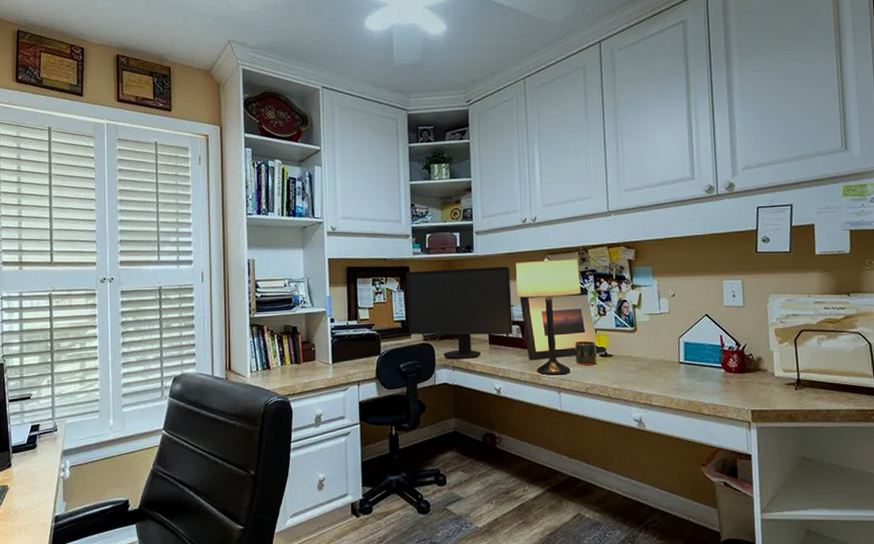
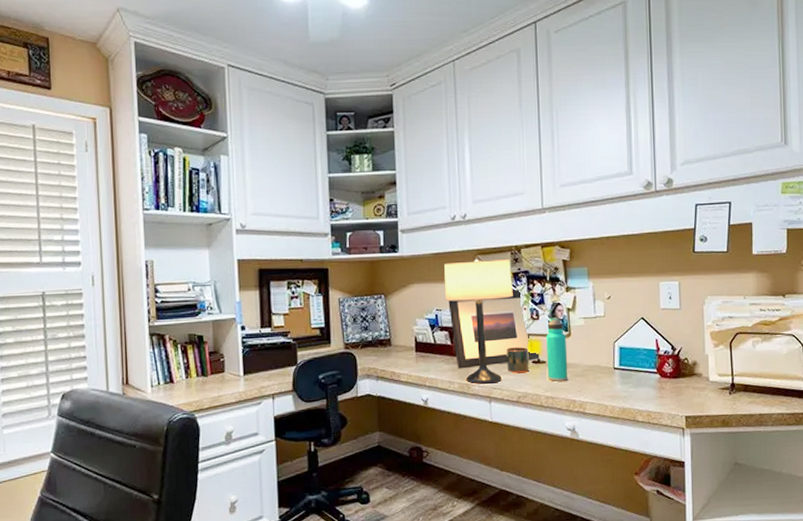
computer monitor: present [405,266,513,360] -> none [324,267,441,369]
water bottle: none [613,314,635,374] -> present [546,317,568,382]

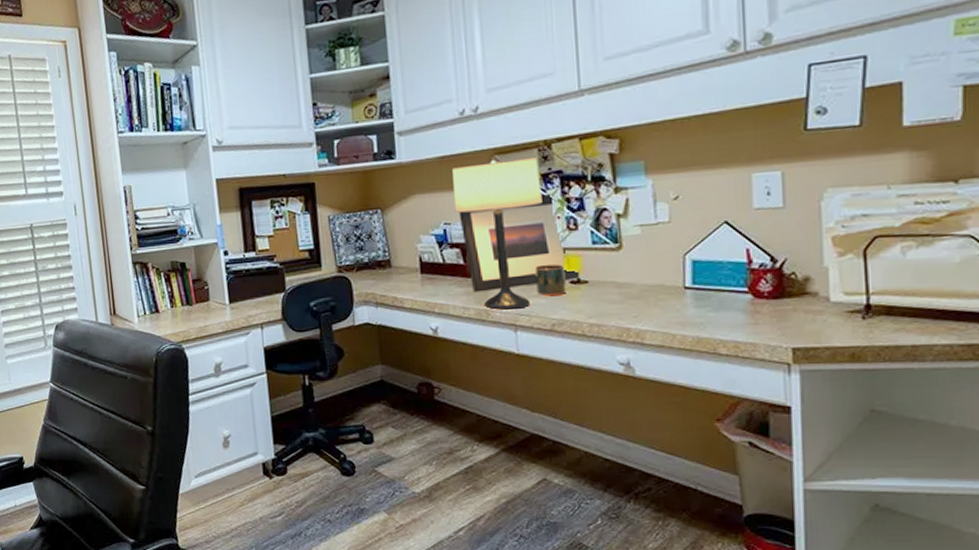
water bottle: present [546,317,568,382] -> none [588,226,620,306]

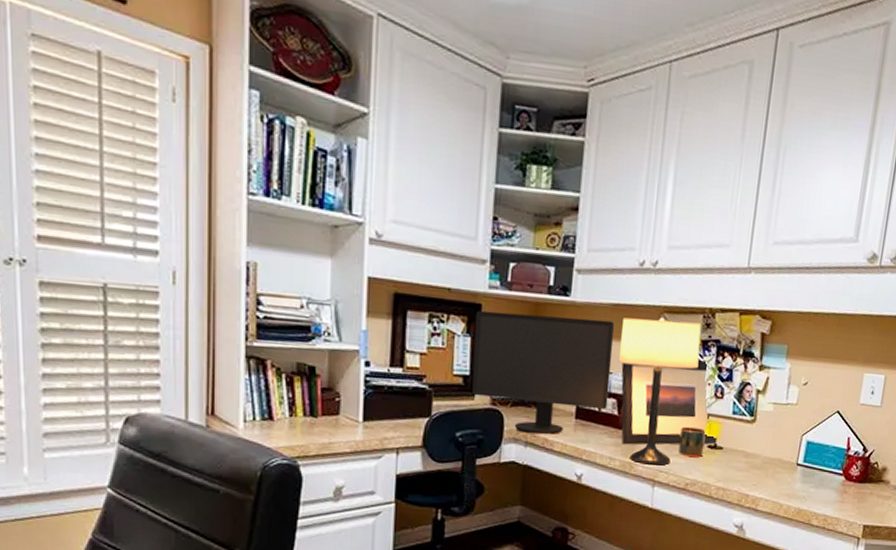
computer monitor: none [310,173,452,295] -> present [472,310,615,435]

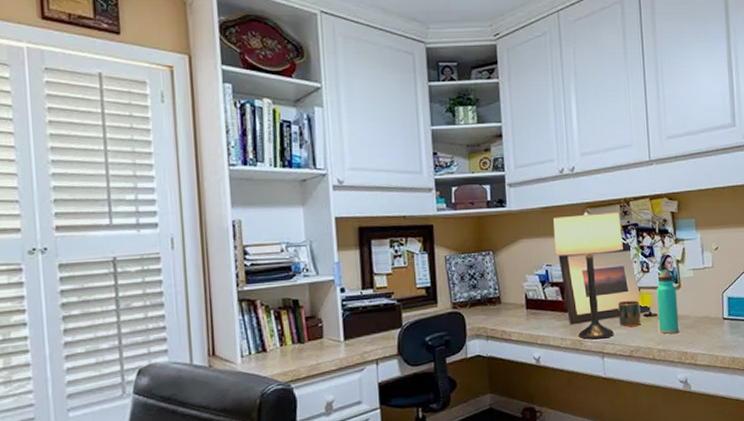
computer monitor: present [472,310,615,435] -> none [429,222,552,329]
water bottle: none [722,398,751,472] -> present [657,270,680,334]

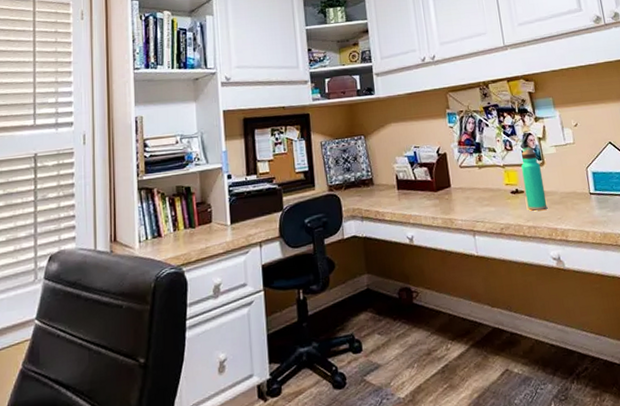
table lamp: present [553,211,623,340] -> none [418,94,486,218]
picture frame: present [558,243,651,325] -> none [425,123,518,204]
mug: present [617,300,641,328] -> none [484,178,509,205]

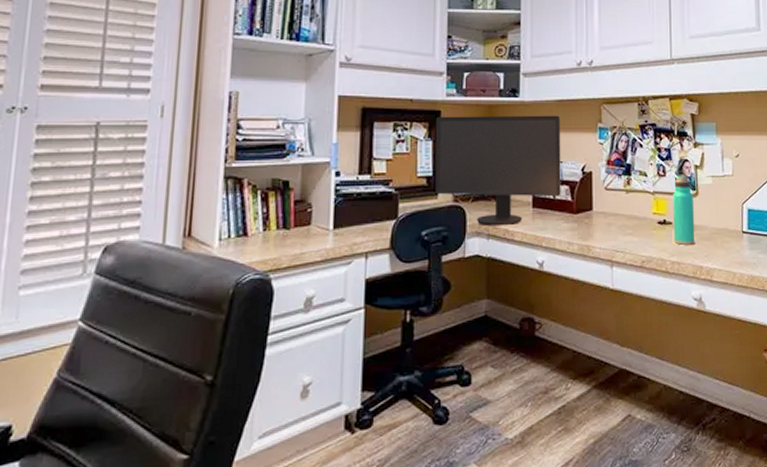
computer monitor: none [305,106,421,210] -> present [435,115,561,226]

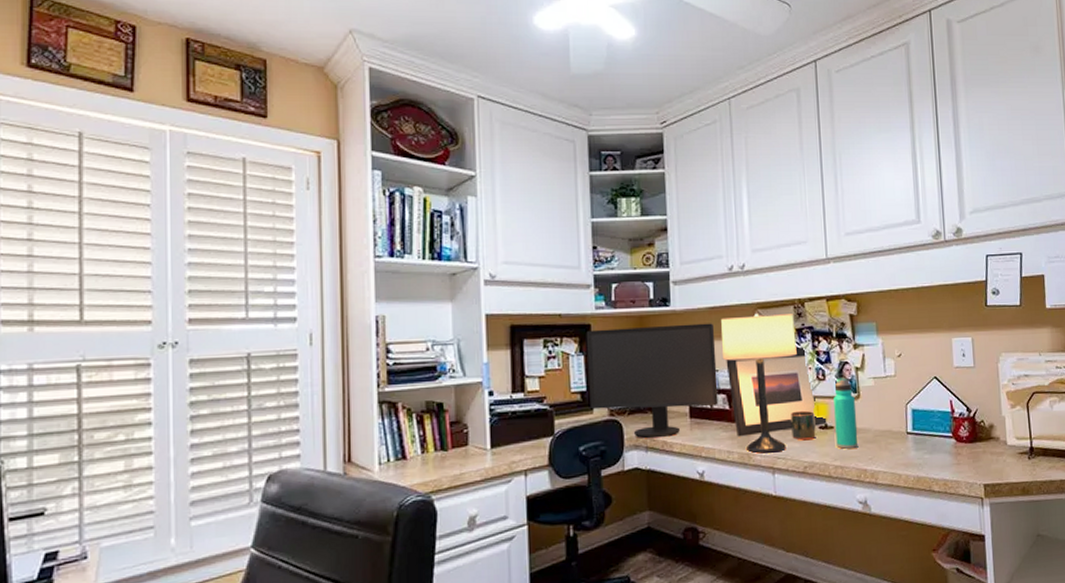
table lamp: none [566,107,639,246] -> present [721,313,797,454]
picture frame: none [570,143,666,229] -> present [726,347,827,437]
mug: none [630,205,655,235] -> present [790,410,816,441]

